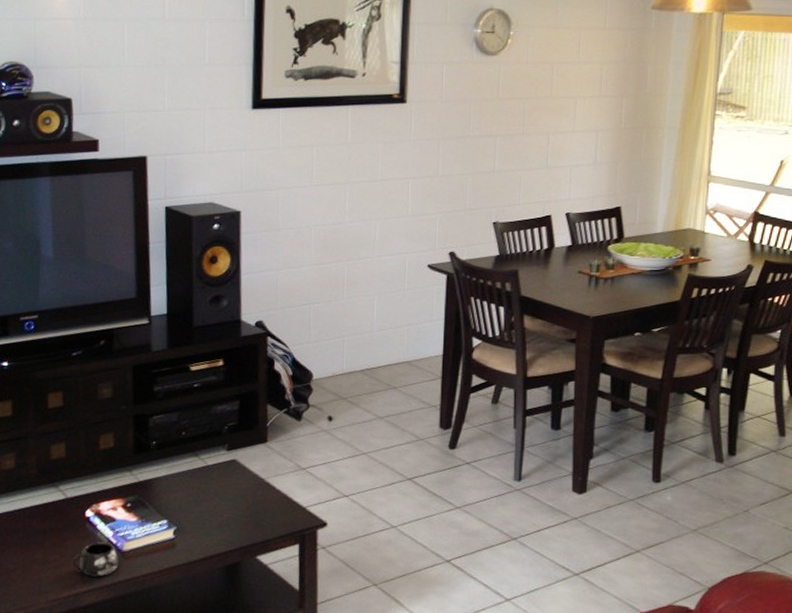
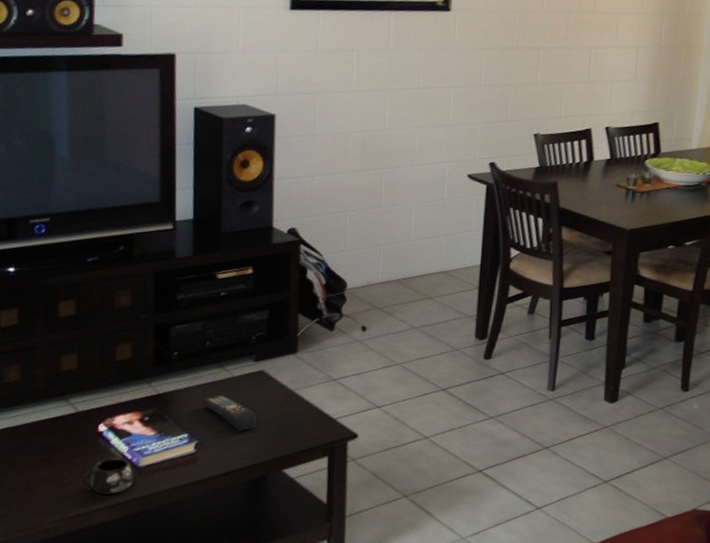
remote control: none [179,483,230,519] -> present [202,395,257,432]

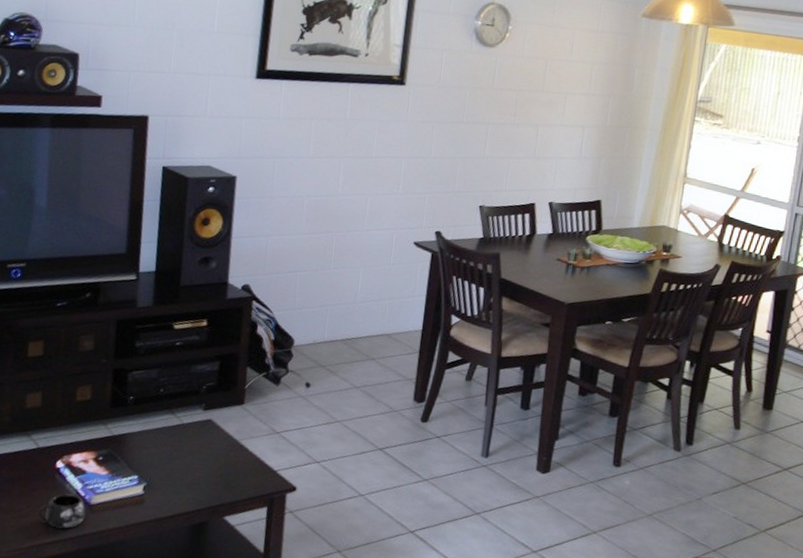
remote control: present [202,395,257,432] -> none [153,440,203,477]

